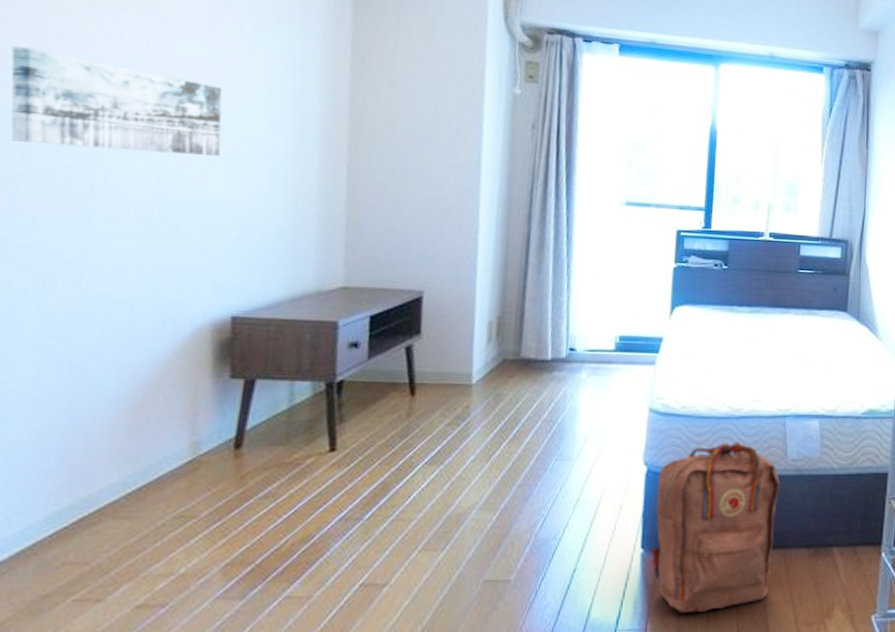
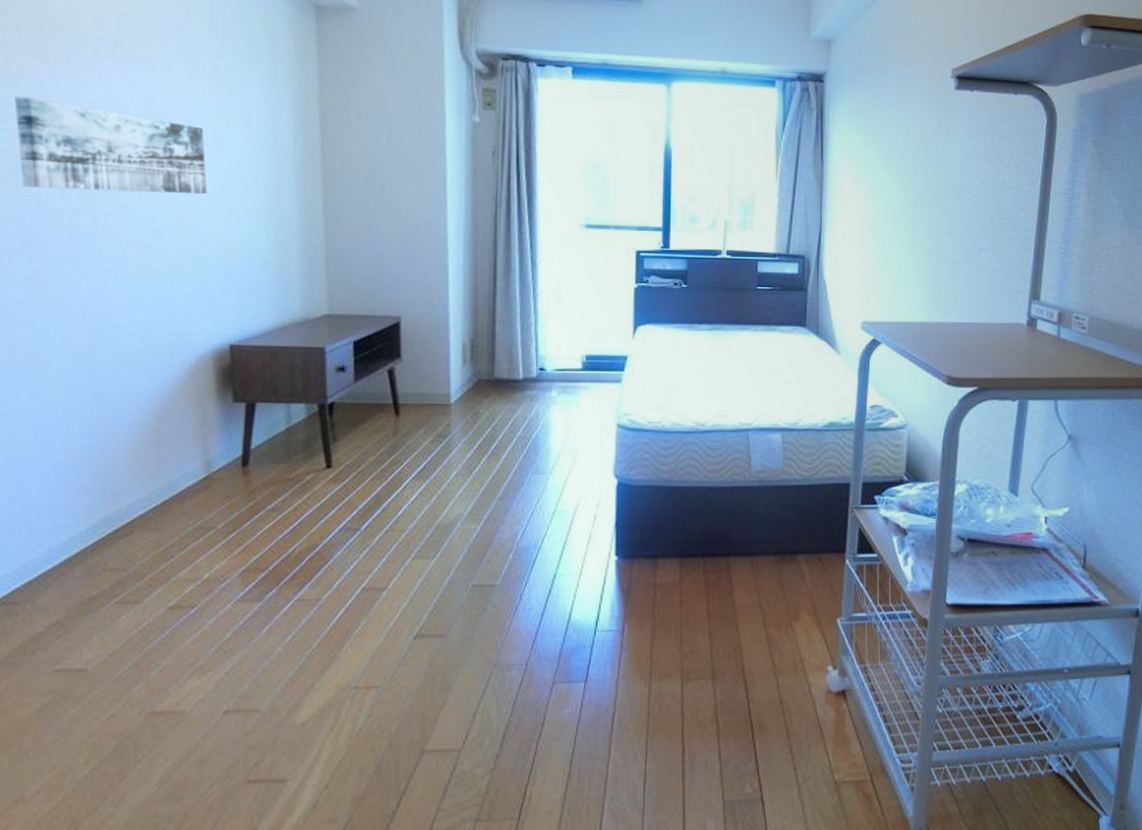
backpack: present [652,442,780,612] -> none [626,455,745,615]

